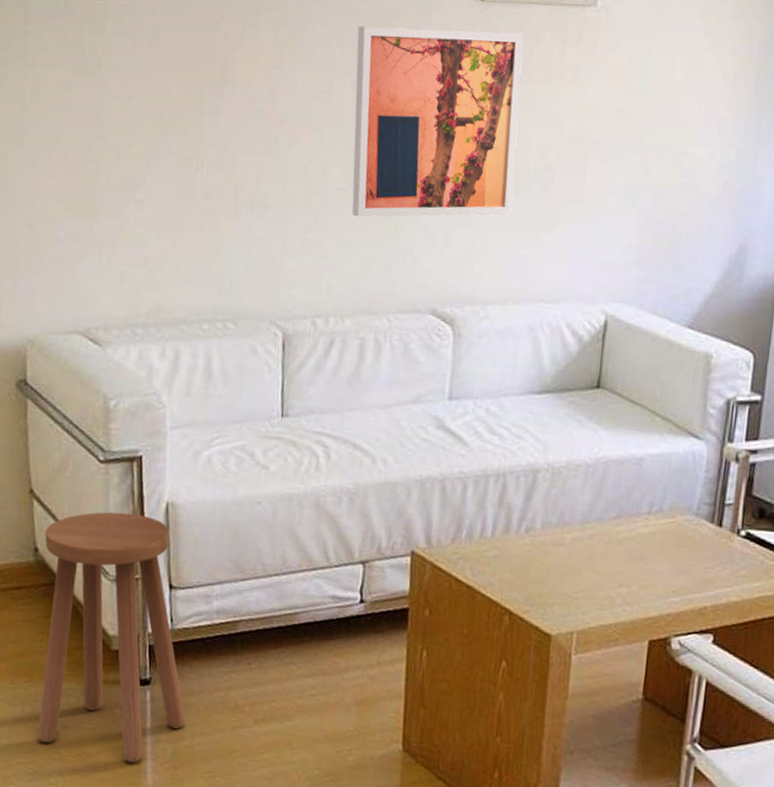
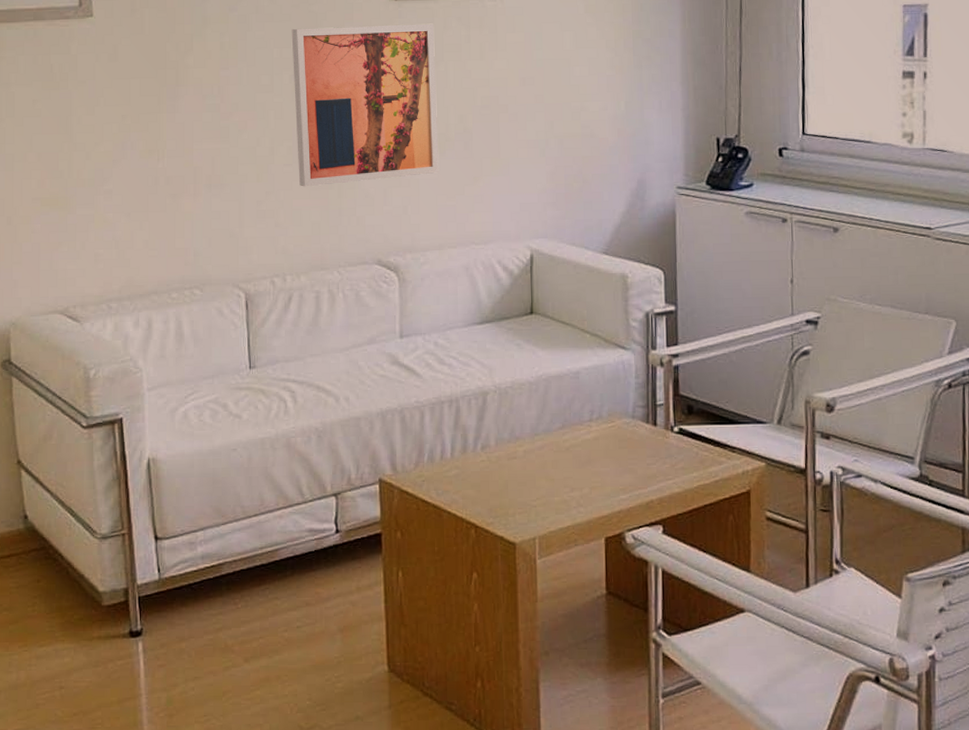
stool: present [38,512,186,763] -> none [33,472,178,716]

